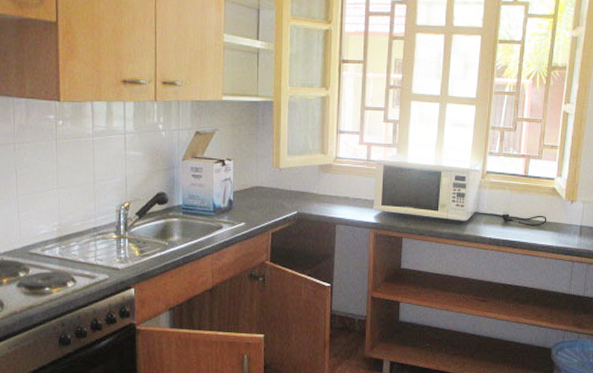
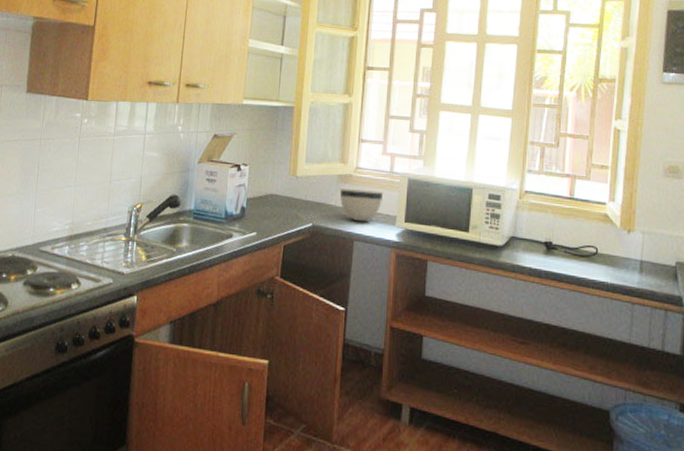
bowl: none [321,178,362,207] -> present [339,189,384,222]

